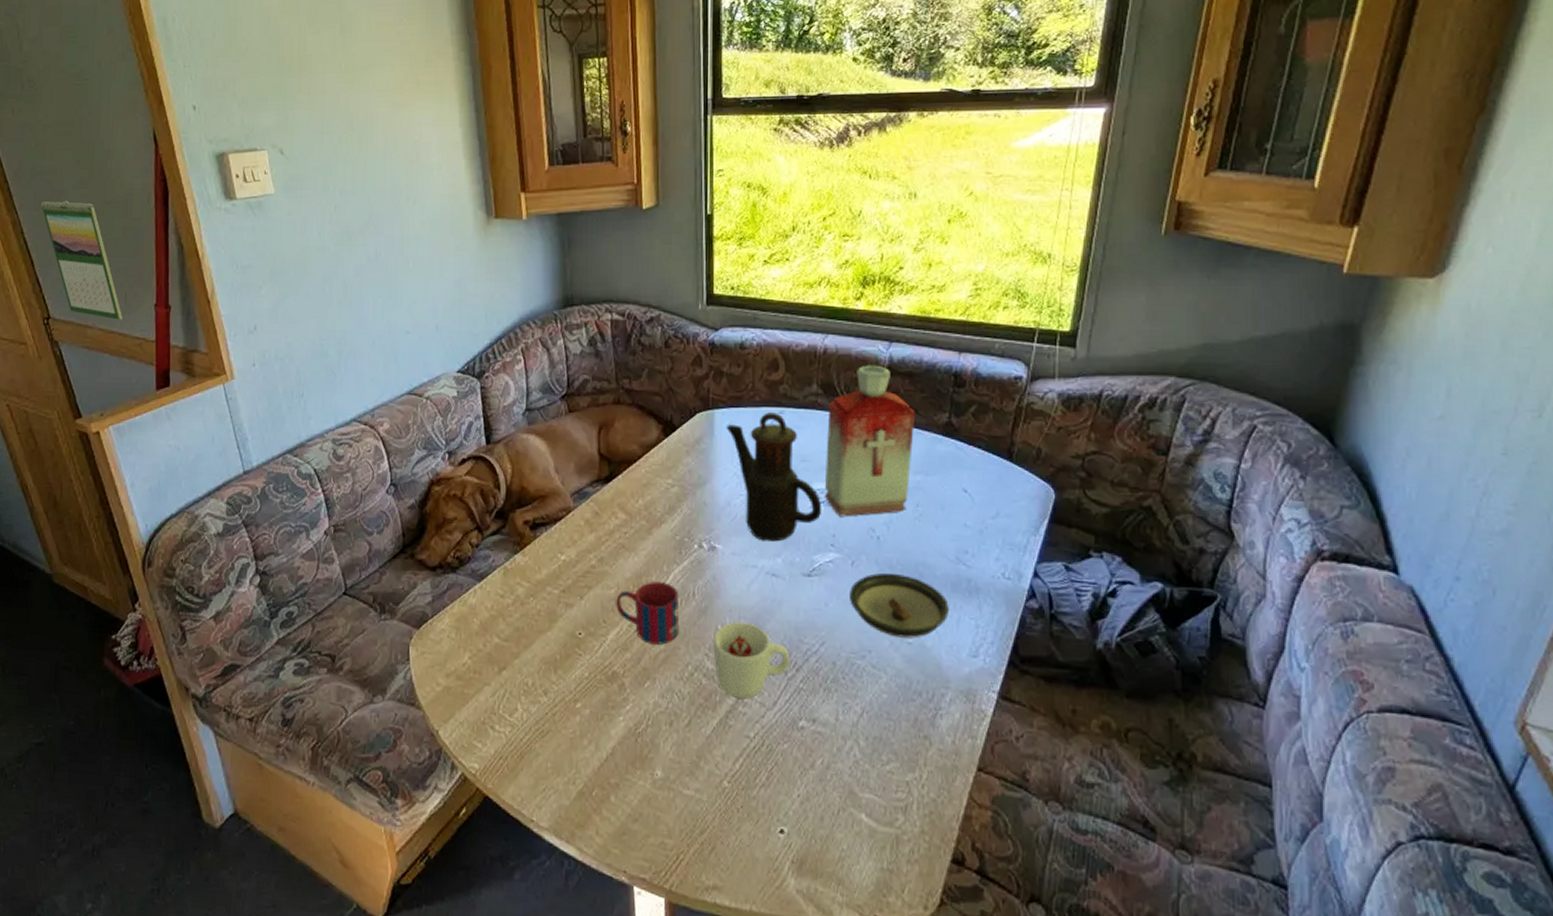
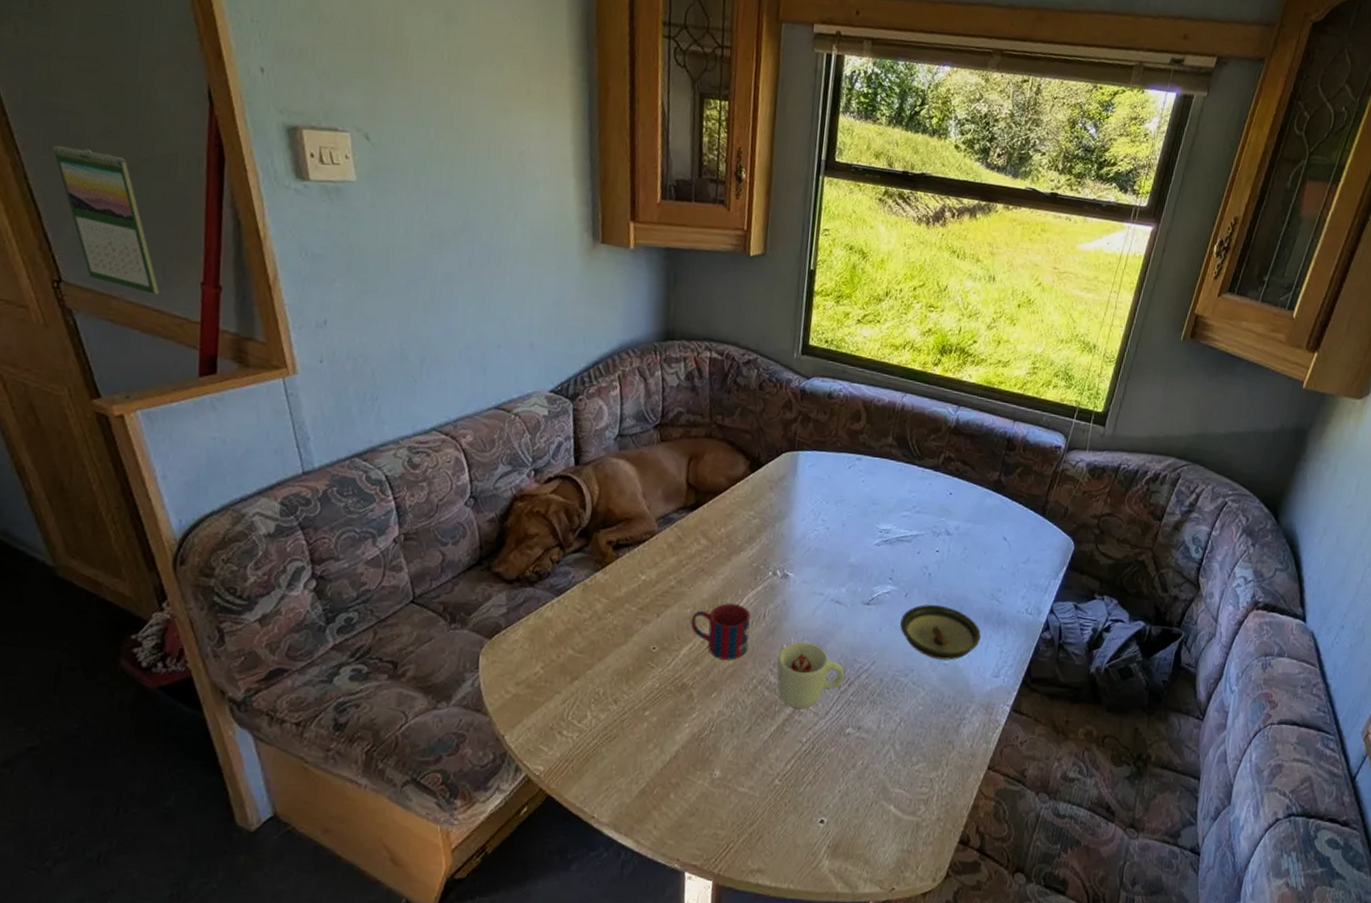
teapot: present [726,412,822,542] -> none [808,458,886,573]
bottle: present [824,365,916,517] -> none [888,424,973,555]

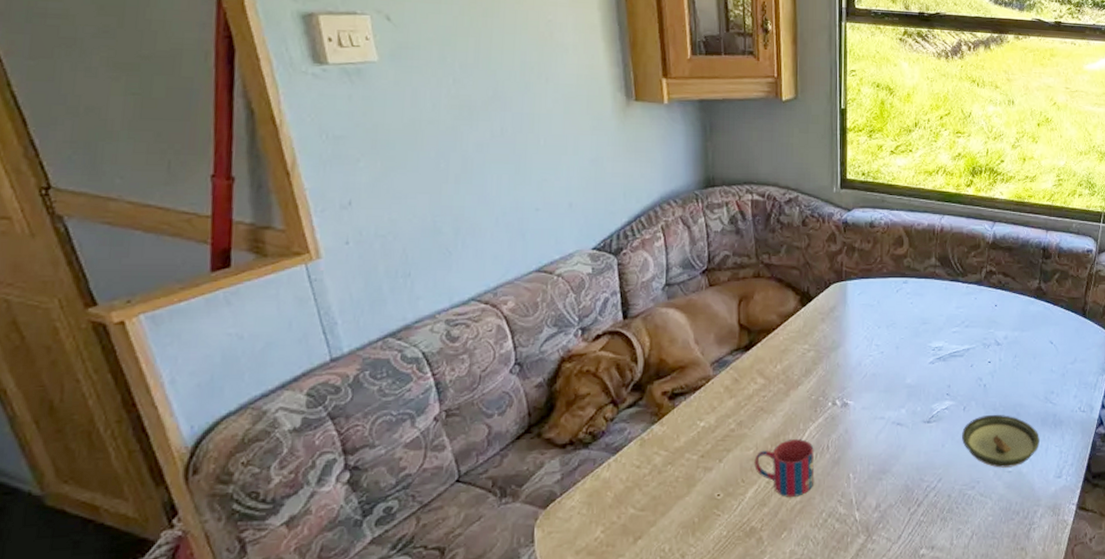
calendar: present [53,145,159,295] -> none [41,50,164,192]
cup: present [777,641,844,709] -> none [845,468,912,537]

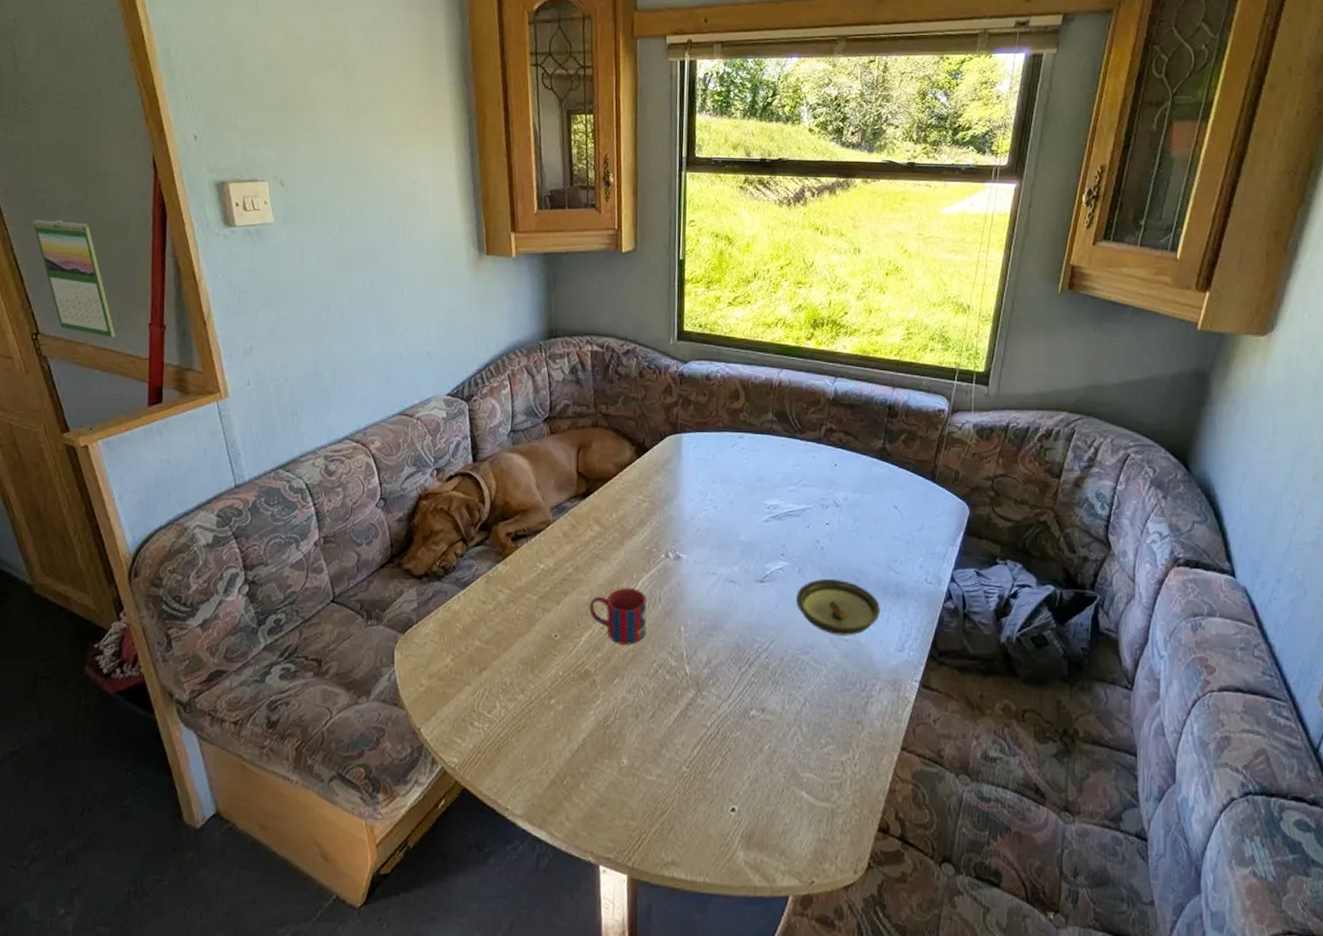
calendar: none [41,50,164,192] -> present [33,219,116,338]

